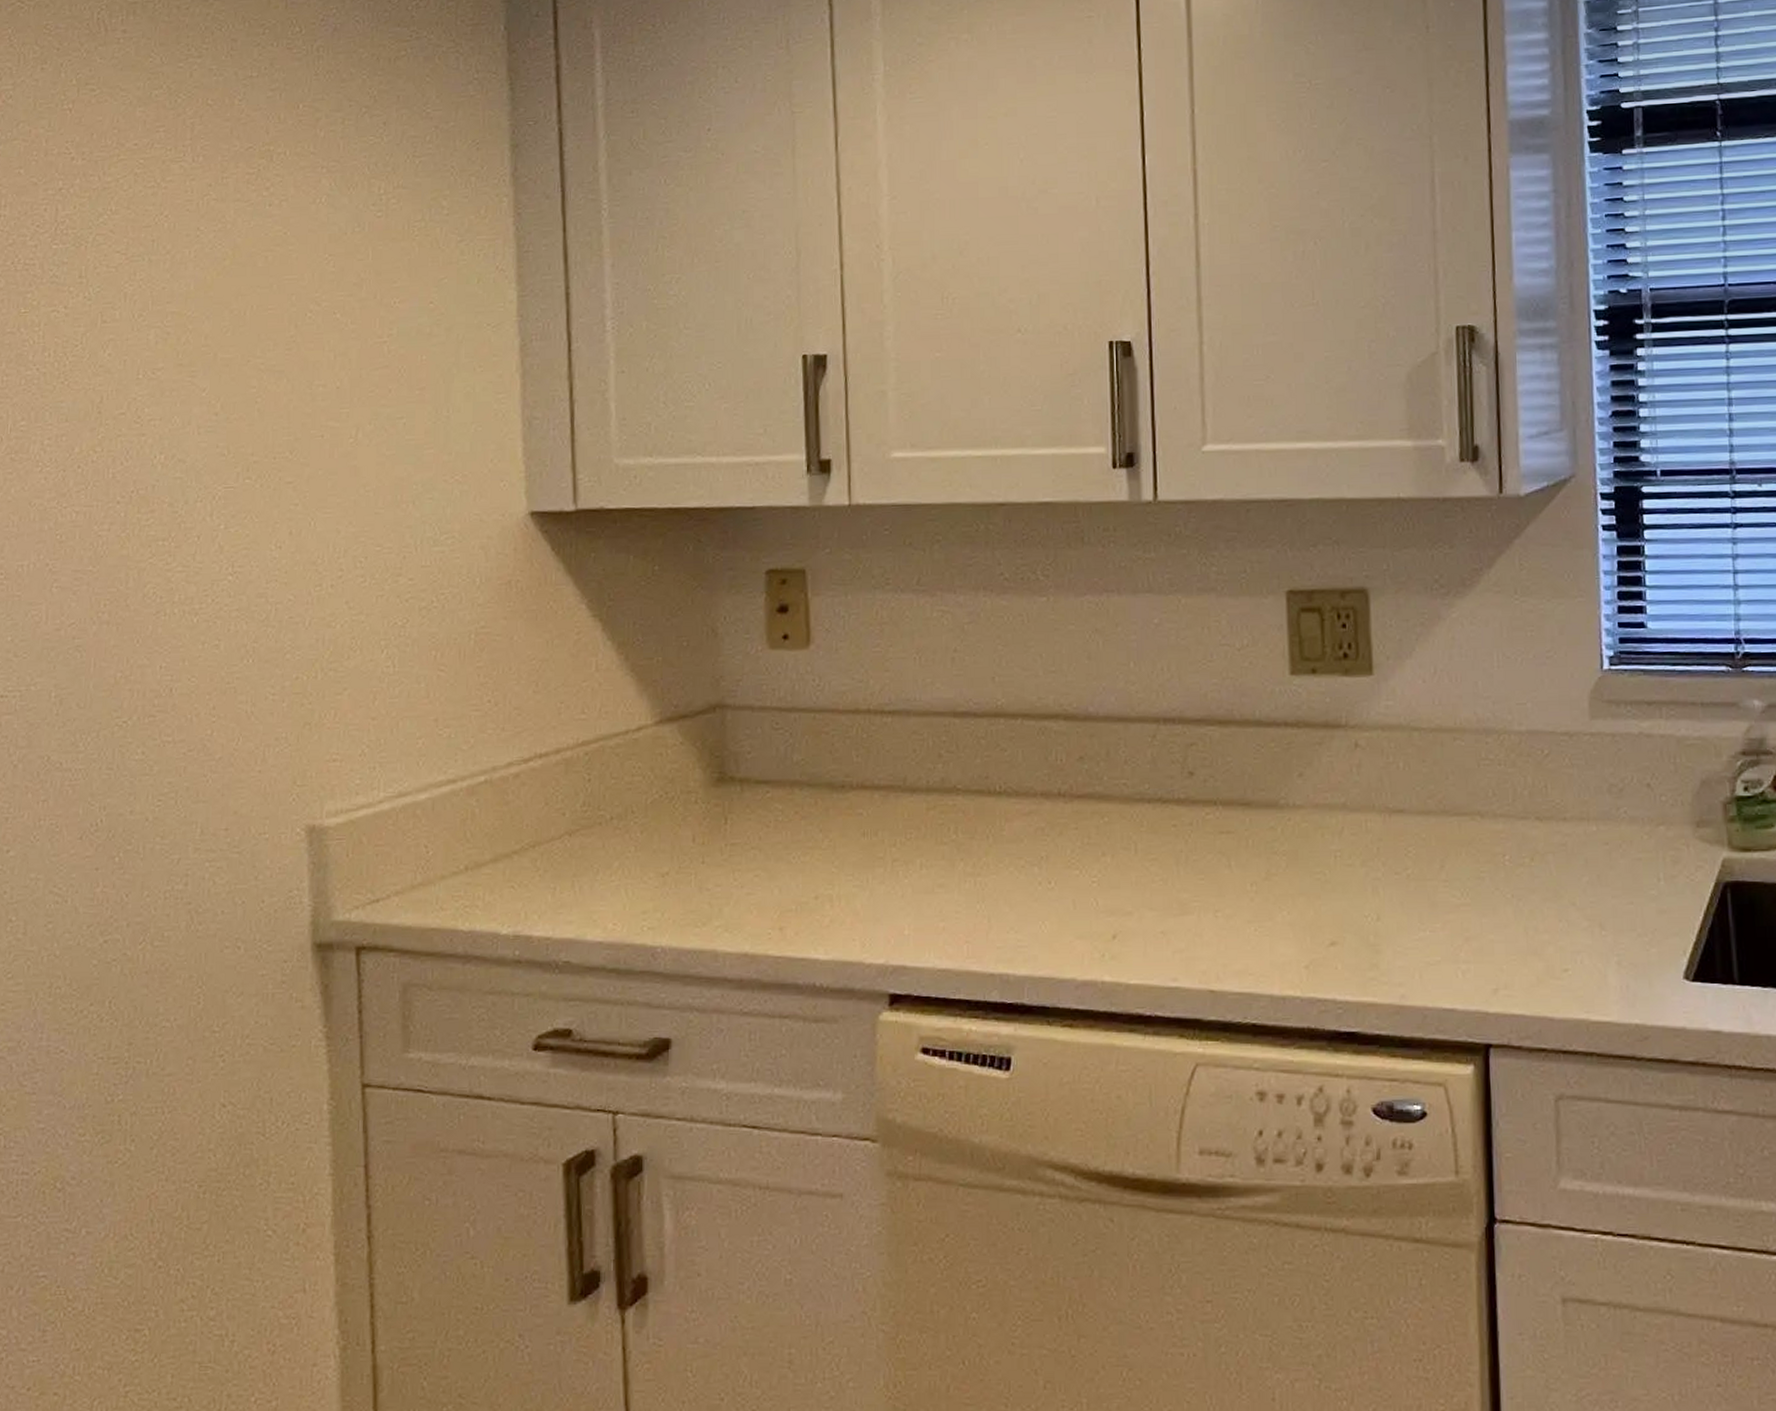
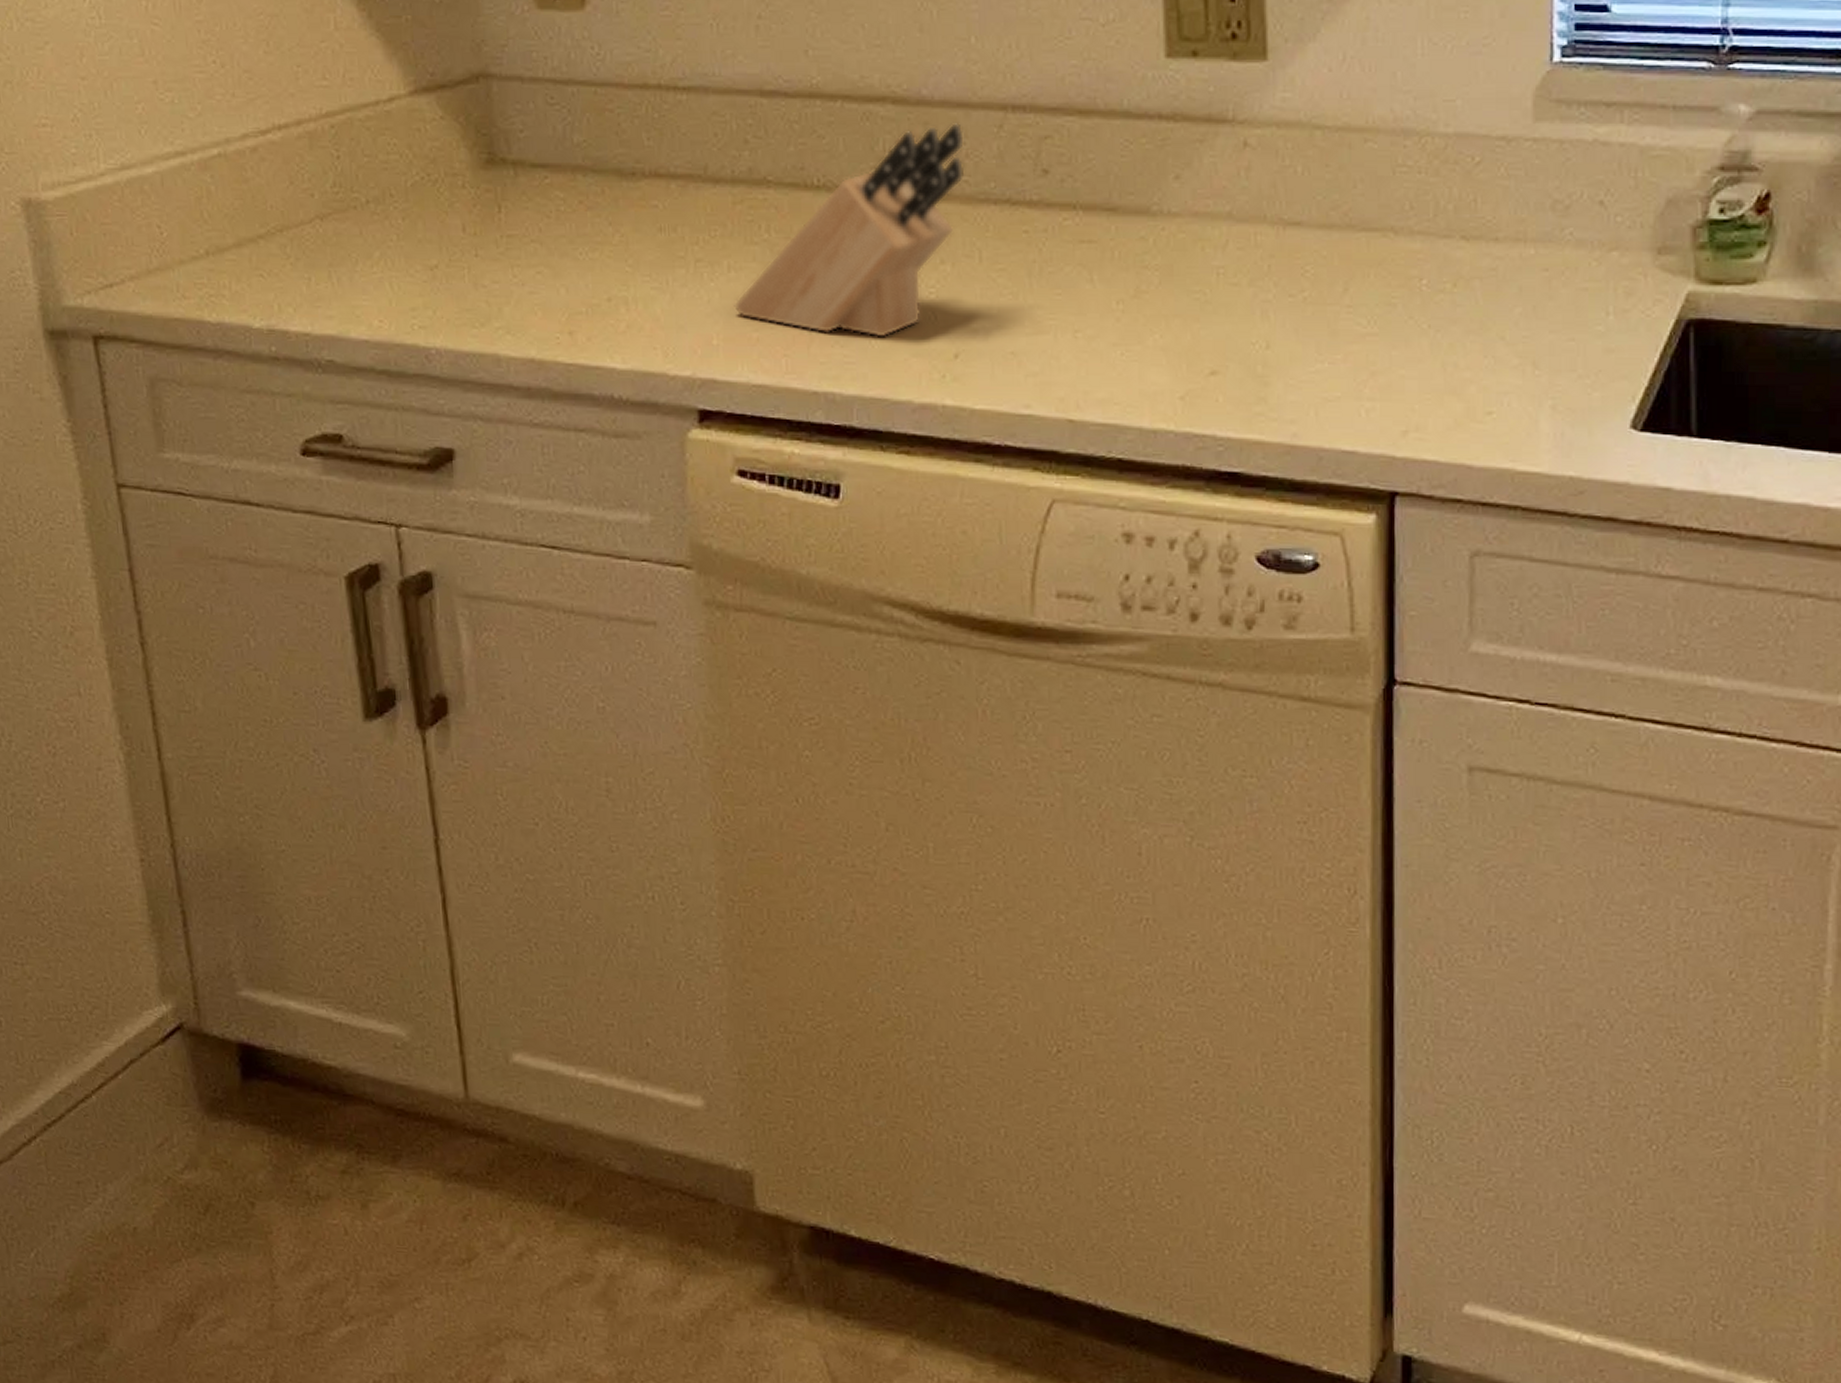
knife block: none [924,735,1124,923] -> present [734,123,965,337]

